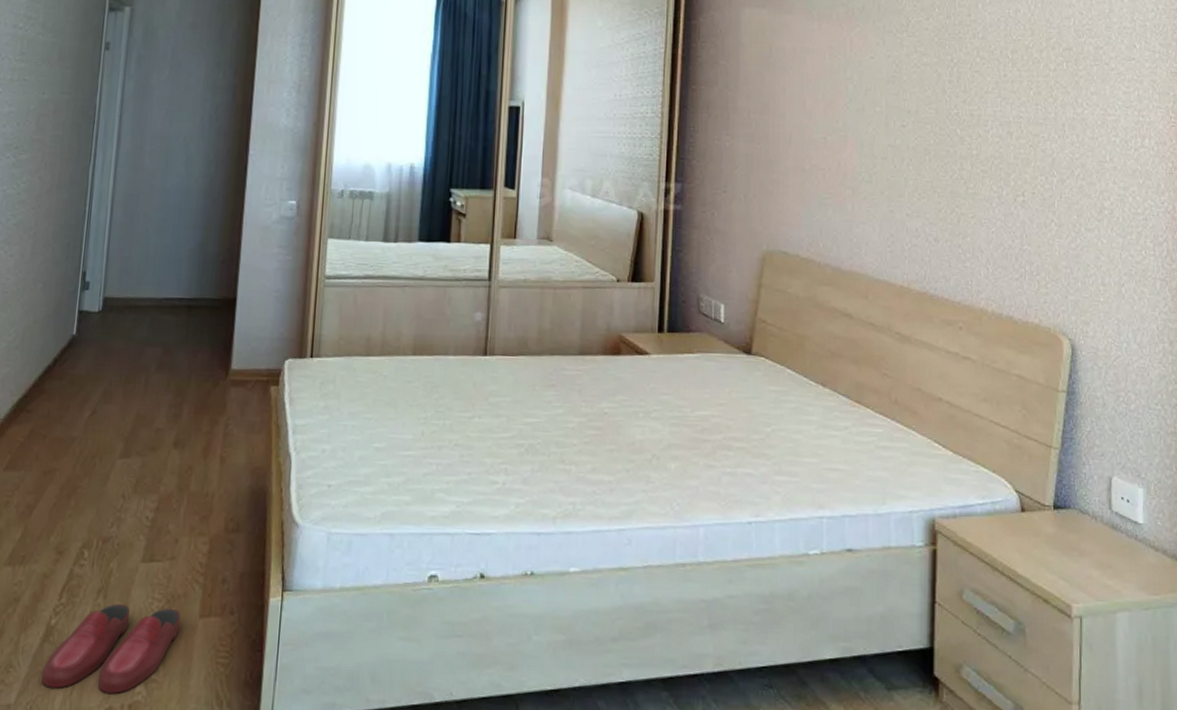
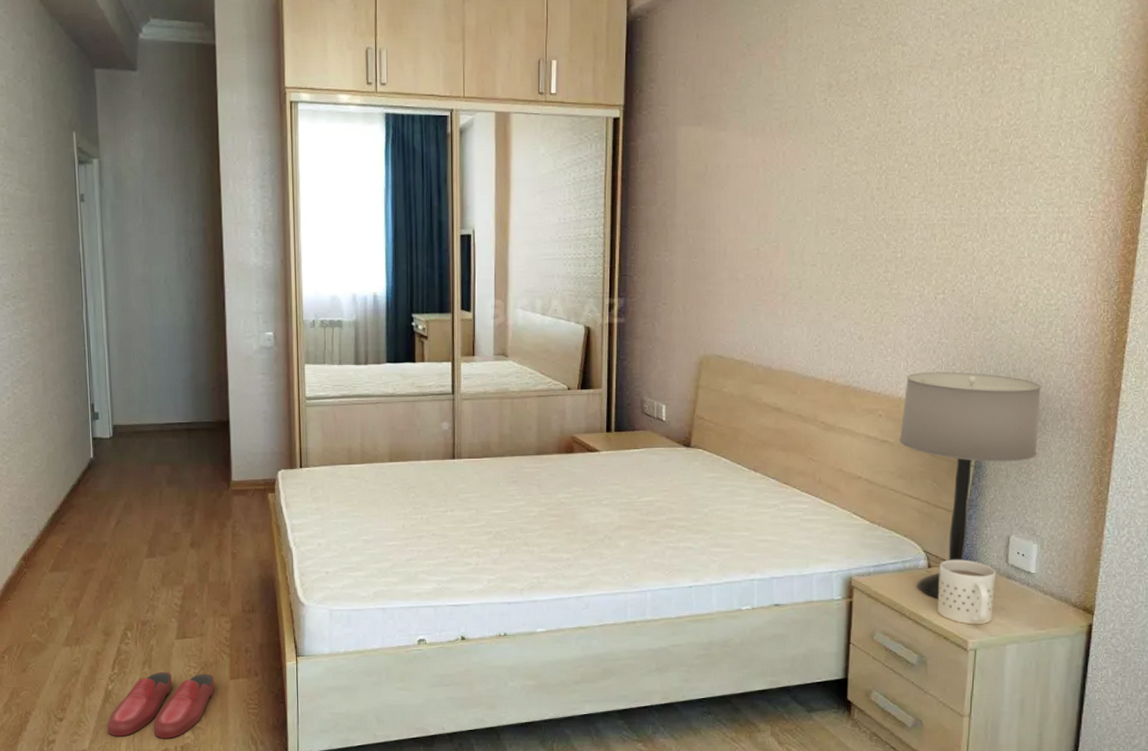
table lamp: none [983,281,1136,549] -> present [899,372,1041,598]
mug: none [1033,502,1099,586] -> present [937,559,996,625]

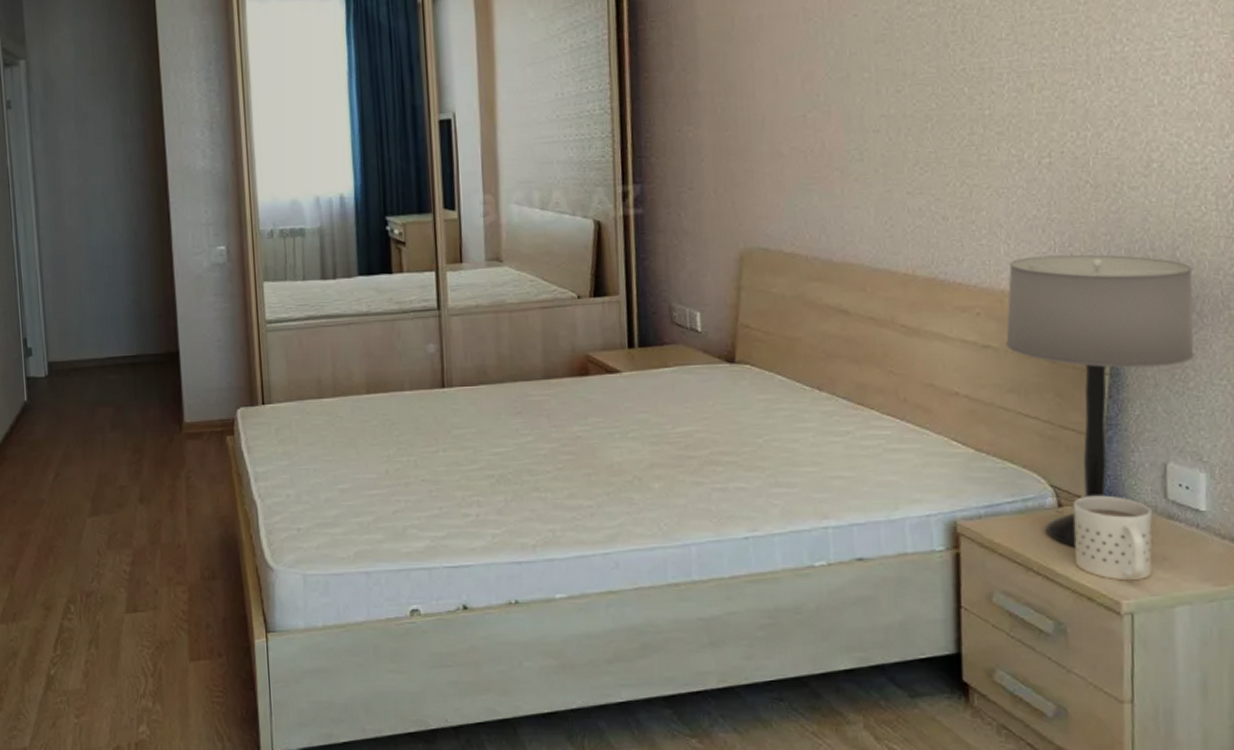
slippers: present [107,671,215,739] -> none [50,652,172,734]

